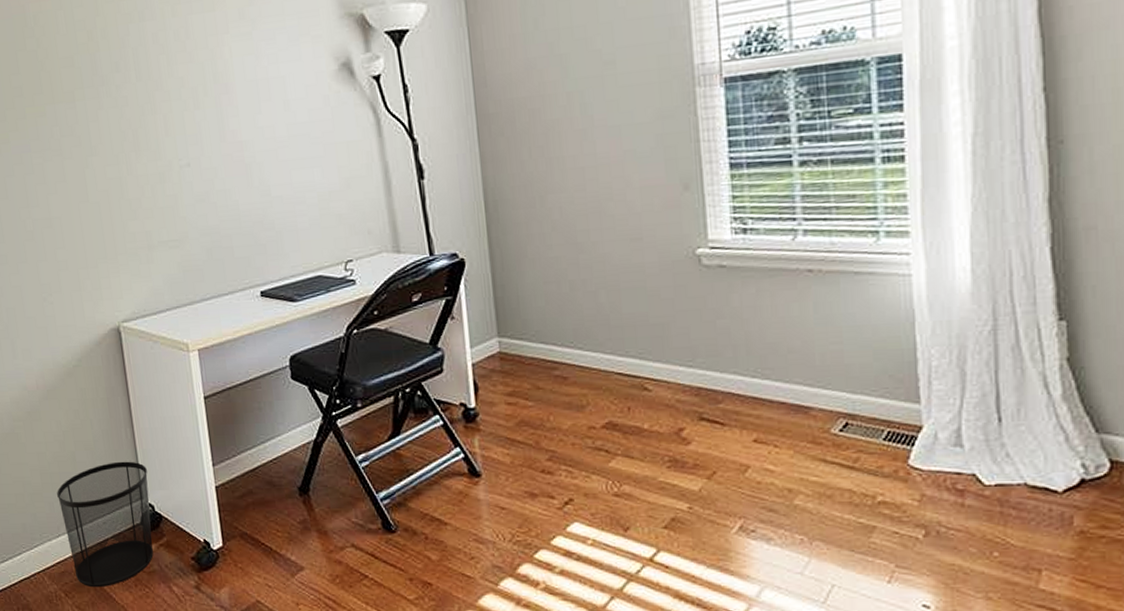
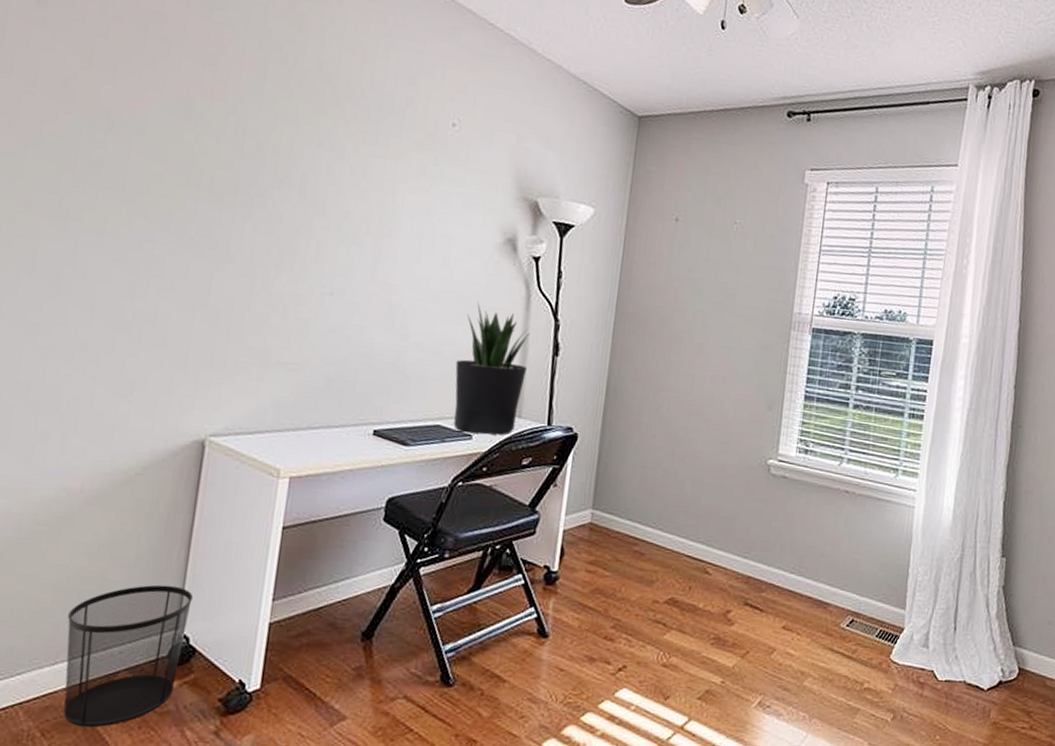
planter: none [320,138,396,279] -> present [453,301,529,435]

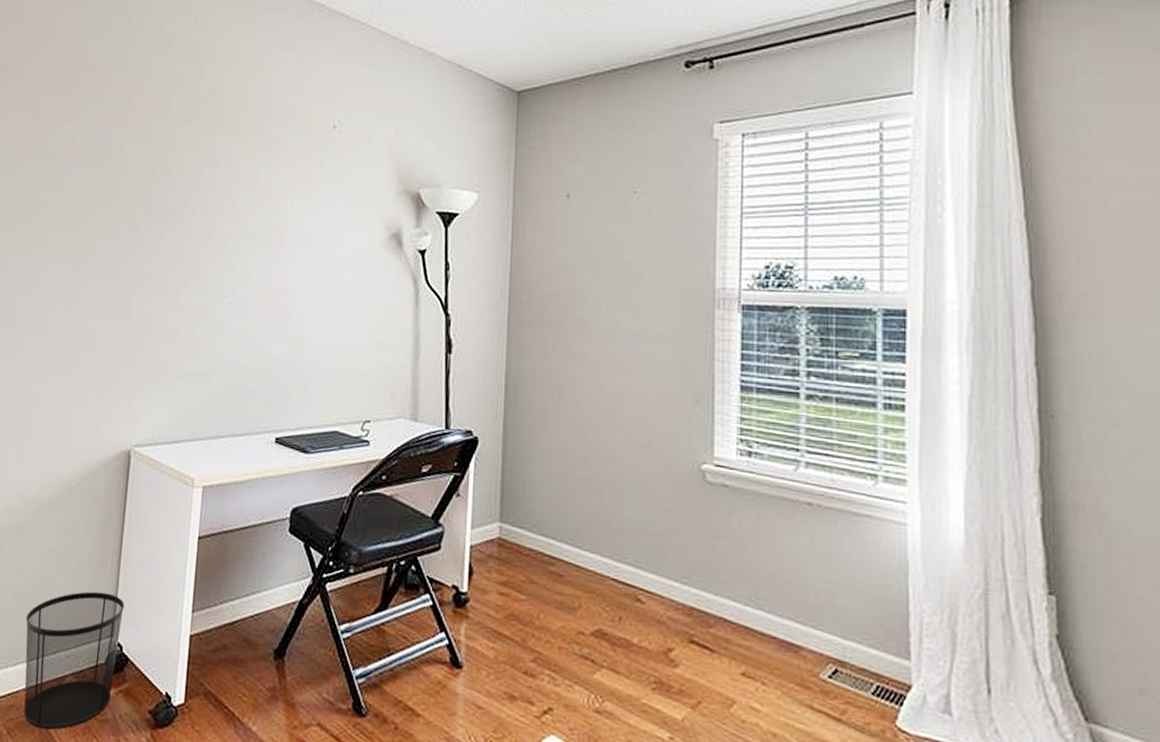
planter: present [453,301,529,435] -> none [349,300,420,441]

